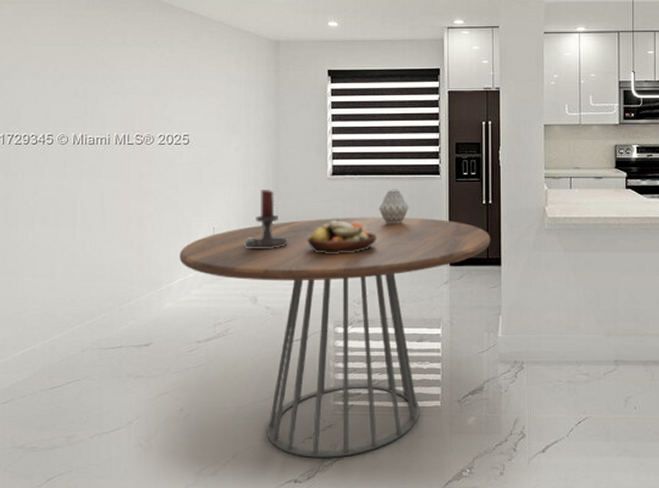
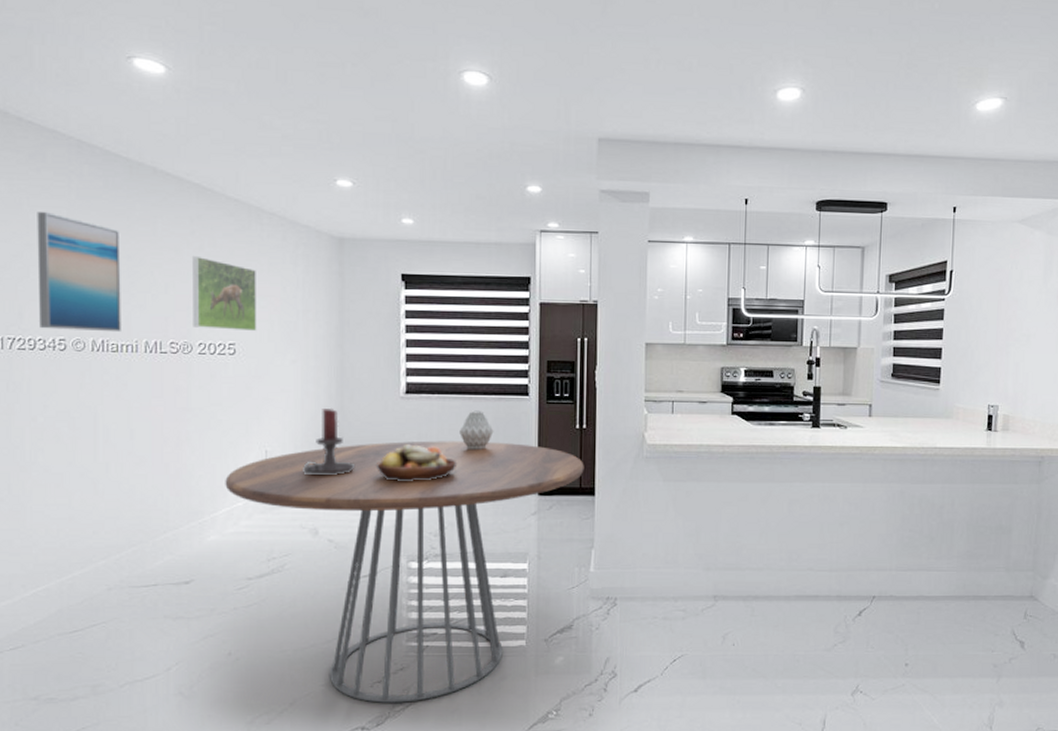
wall art: none [32,30,98,128] -> present [37,212,121,333]
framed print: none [154,60,207,124] -> present [191,255,257,332]

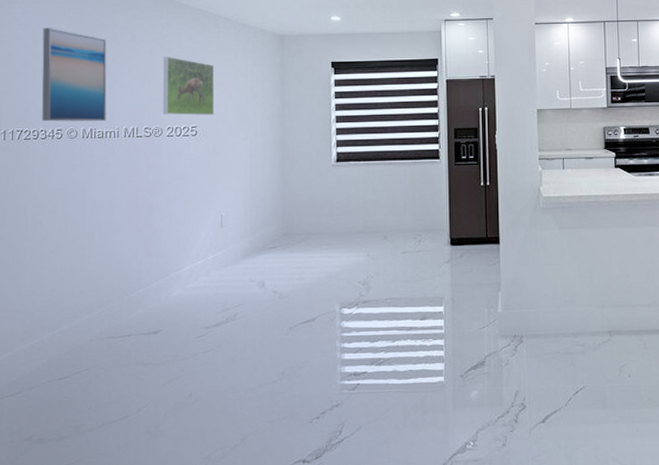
dining table: present [225,441,584,703] -> none [188,200,489,437]
candle holder: present [303,407,356,476] -> none [252,176,295,236]
fruit bowl: present [375,444,456,481] -> none [312,205,380,237]
vase: present [459,410,494,450] -> none [382,173,411,208]

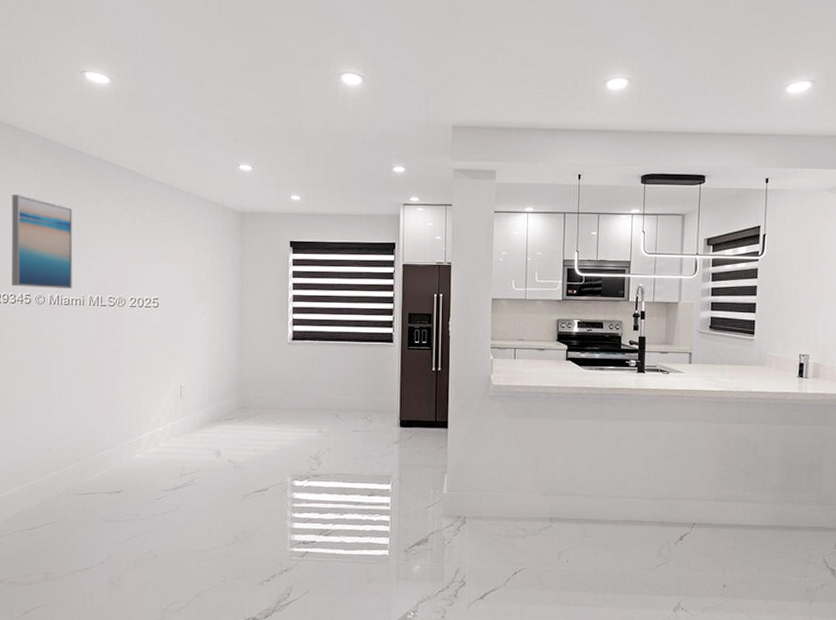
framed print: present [162,56,215,116] -> none [126,227,176,289]

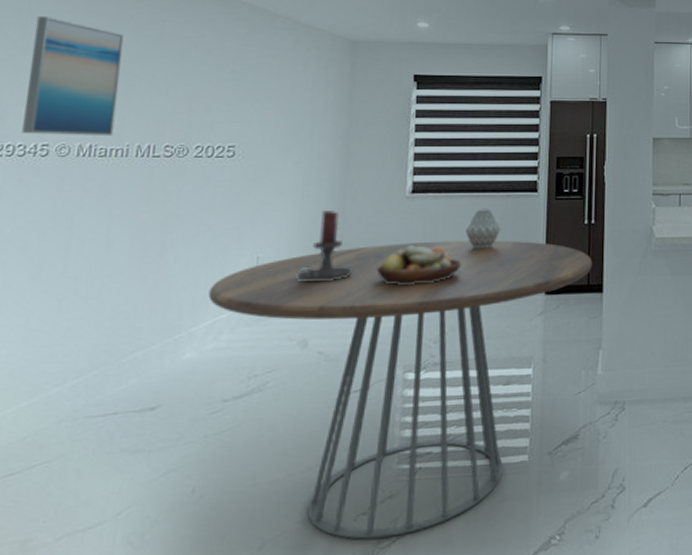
dining table: none [148,379,439,599] -> present [208,240,593,540]
candle holder: none [209,351,251,407] -> present [296,209,354,282]
fruit bowl: none [267,382,333,413] -> present [375,245,461,285]
vase: none [335,354,364,387] -> present [465,208,501,249]

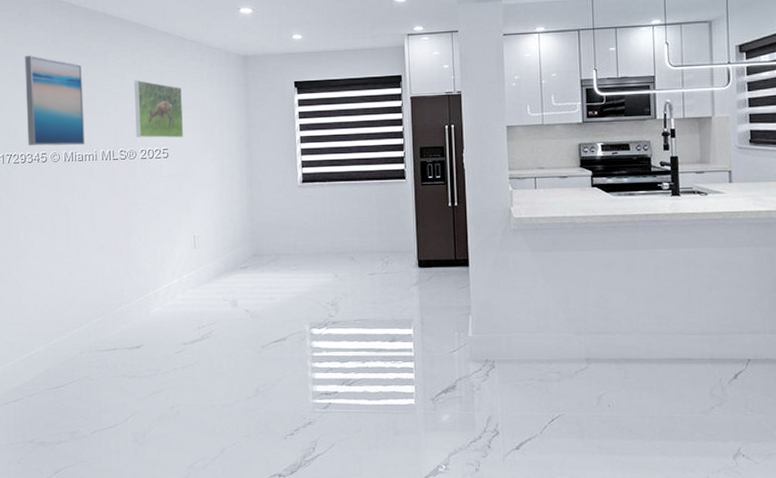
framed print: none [191,58,265,134] -> present [133,80,184,138]
dining table: present [208,240,593,540] -> none [164,221,458,453]
candle holder: present [296,209,354,282] -> none [223,197,265,256]
fruit bowl: present [375,245,461,285] -> none [280,226,347,258]
vase: present [465,208,501,249] -> none [348,194,377,229]

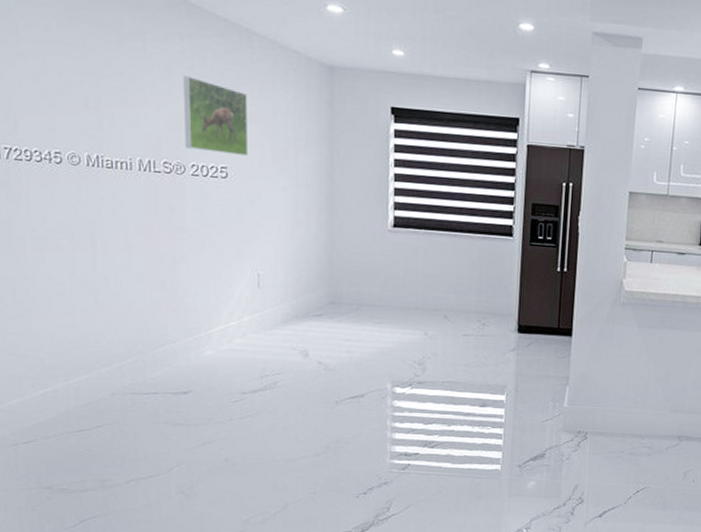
wall art: present [25,56,85,146] -> none [26,20,115,149]

